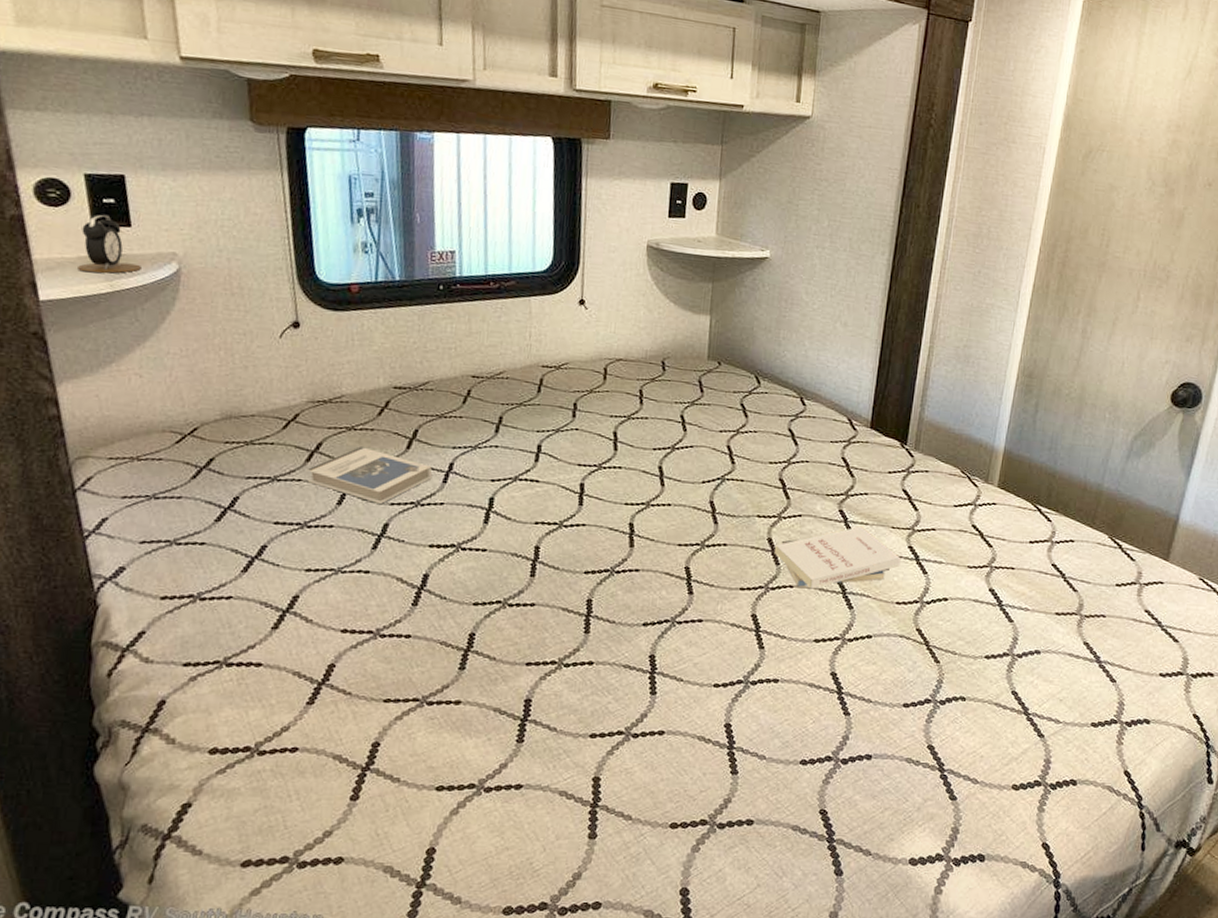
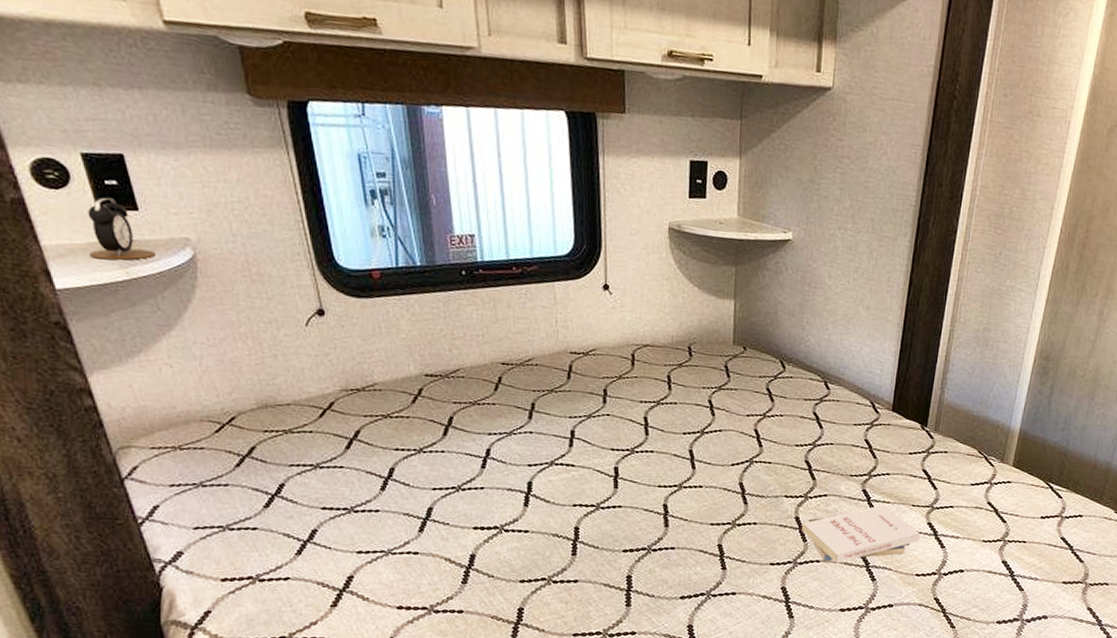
hardback book: present [306,447,433,505] -> none [347,434,471,490]

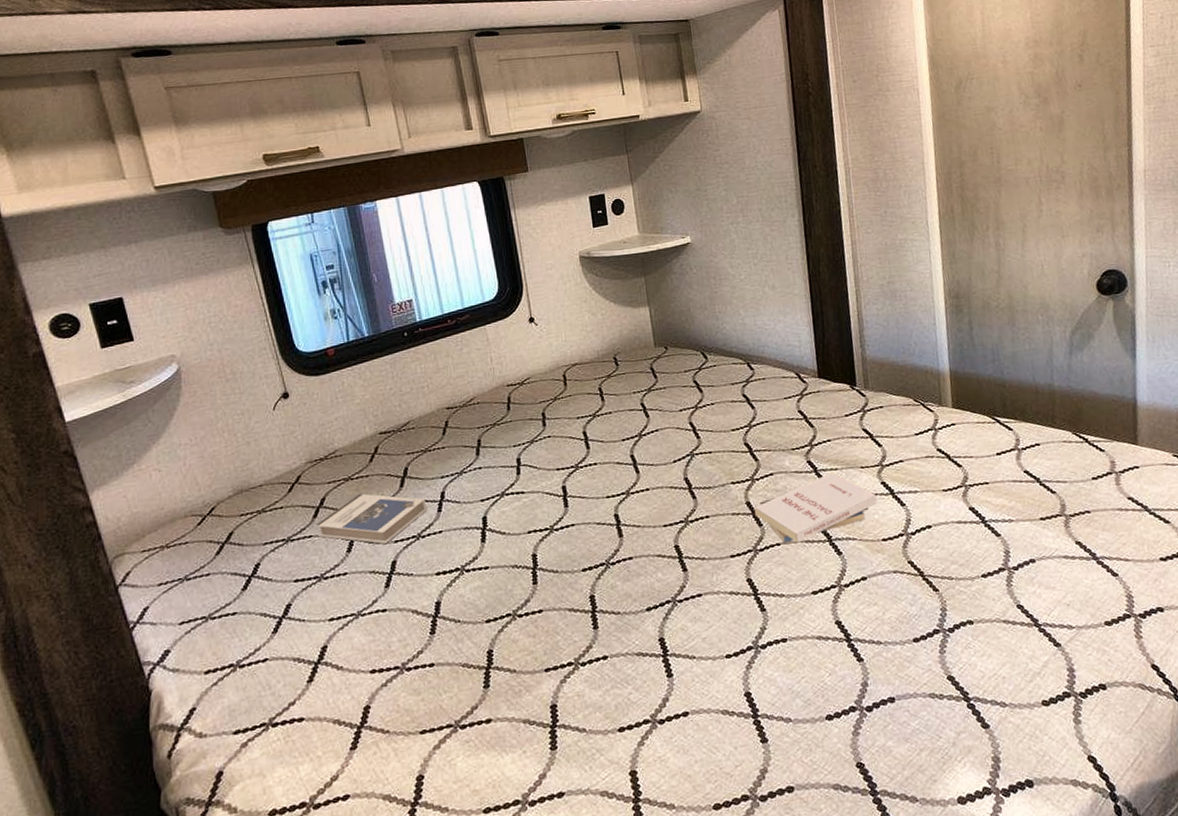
alarm clock: present [87,198,155,260] -> none [93,336,147,389]
hardback book: none [347,434,471,490] -> present [315,493,428,545]

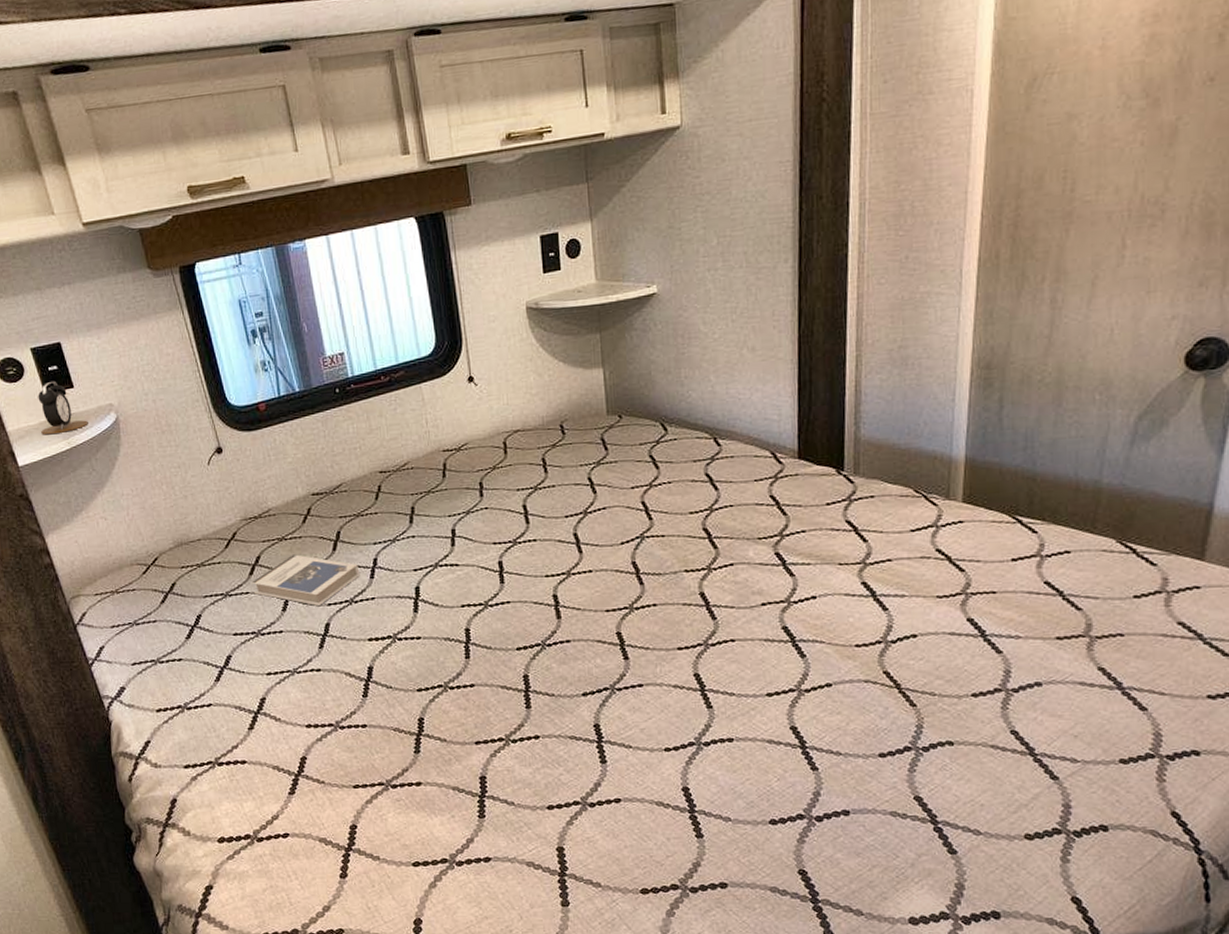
alarm clock: none [93,336,147,389] -> present [38,382,88,435]
books: present [754,472,878,543] -> none [708,567,855,641]

